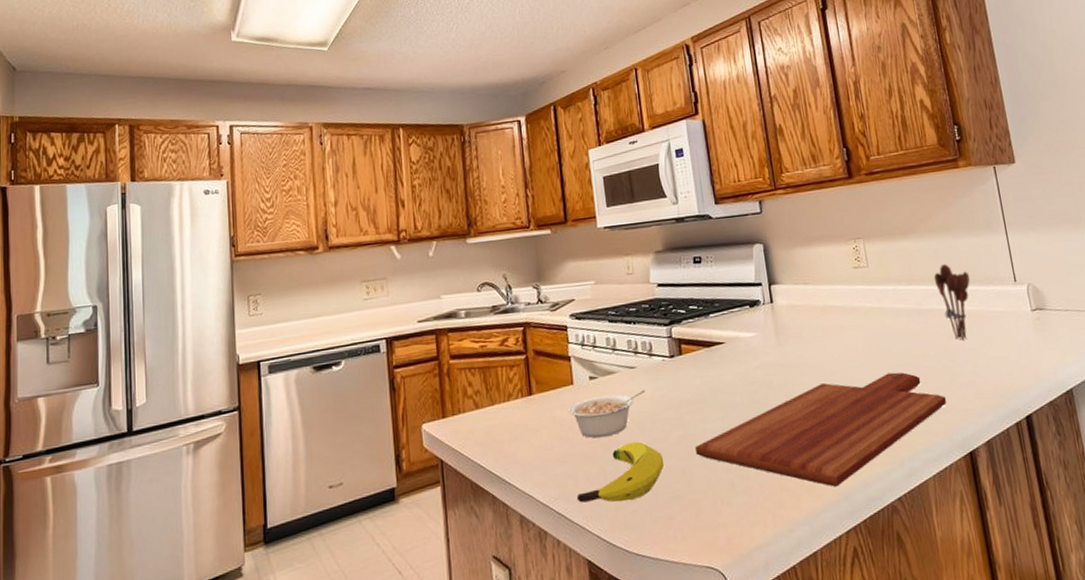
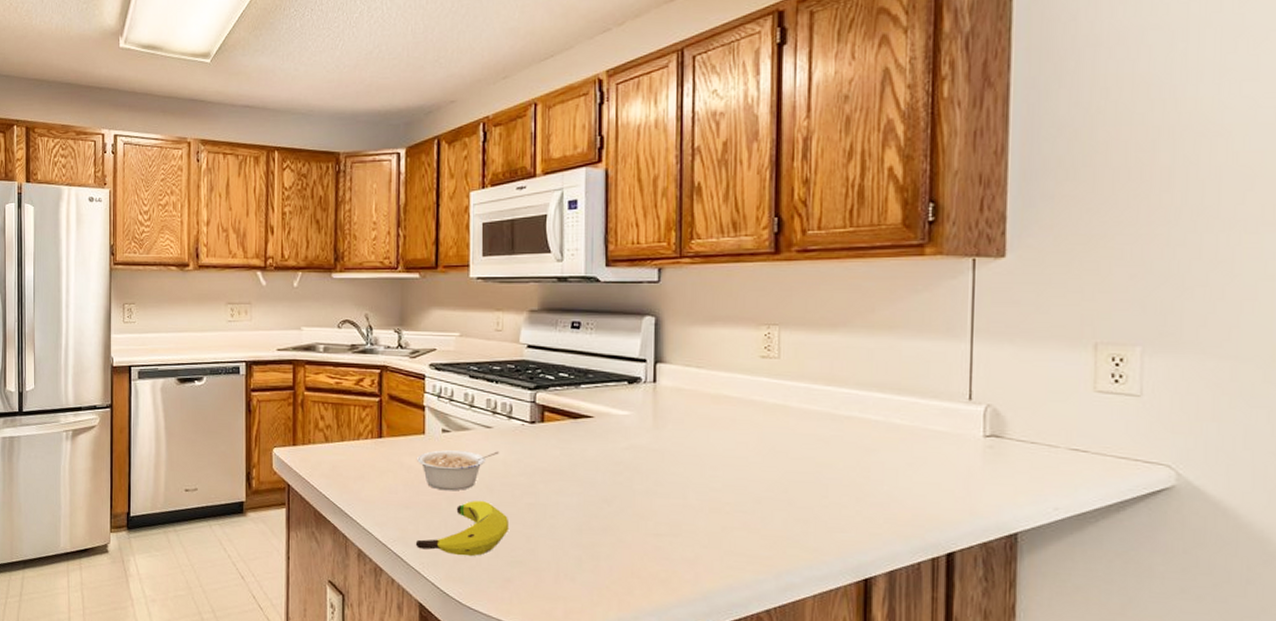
cutting board: present [694,372,947,487] -> none [544,477,848,585]
utensil holder: present [933,264,970,340] -> none [861,367,910,457]

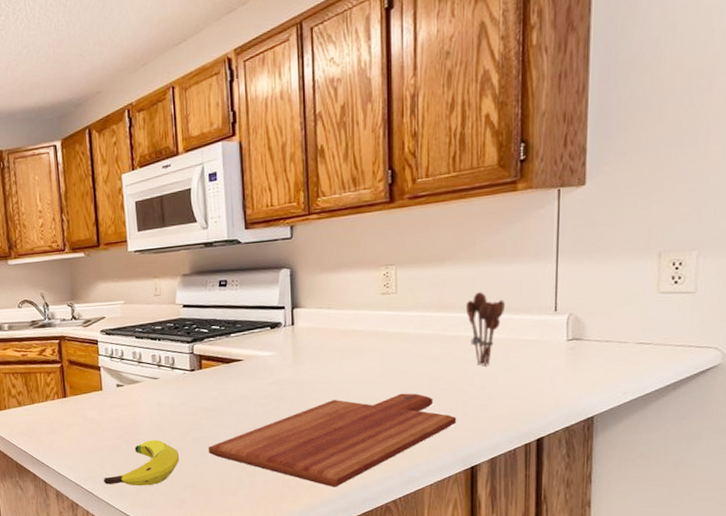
legume: present [417,450,499,491] -> none [98,397,166,435]
cutting board: none [544,477,848,585] -> present [208,393,457,487]
utensil holder: none [861,367,910,457] -> present [465,292,506,366]

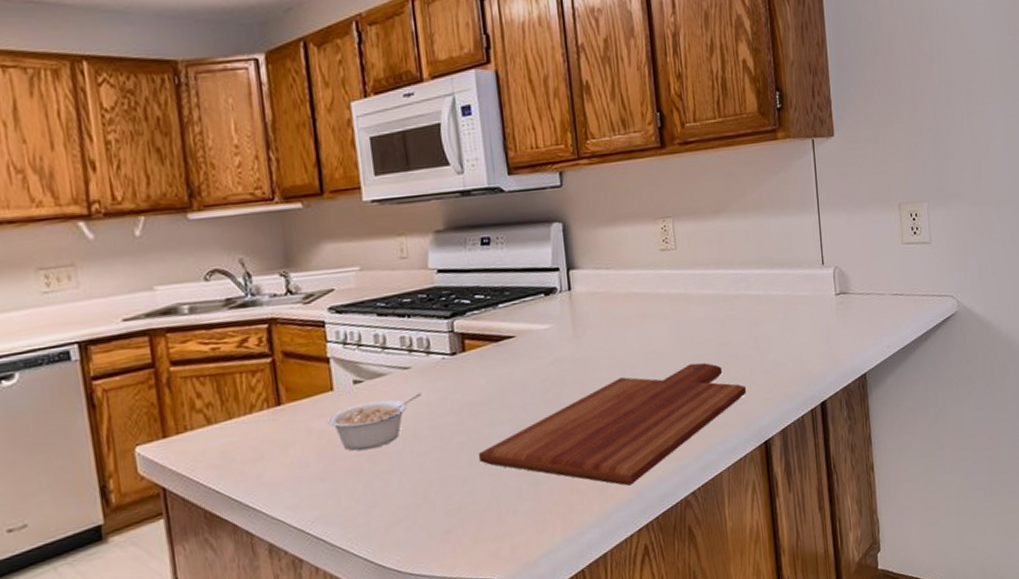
legume: none [98,397,166,435] -> present [328,393,421,451]
banana: present [103,440,180,486] -> none [338,451,443,524]
utensil holder: present [465,292,506,366] -> none [743,246,779,327]

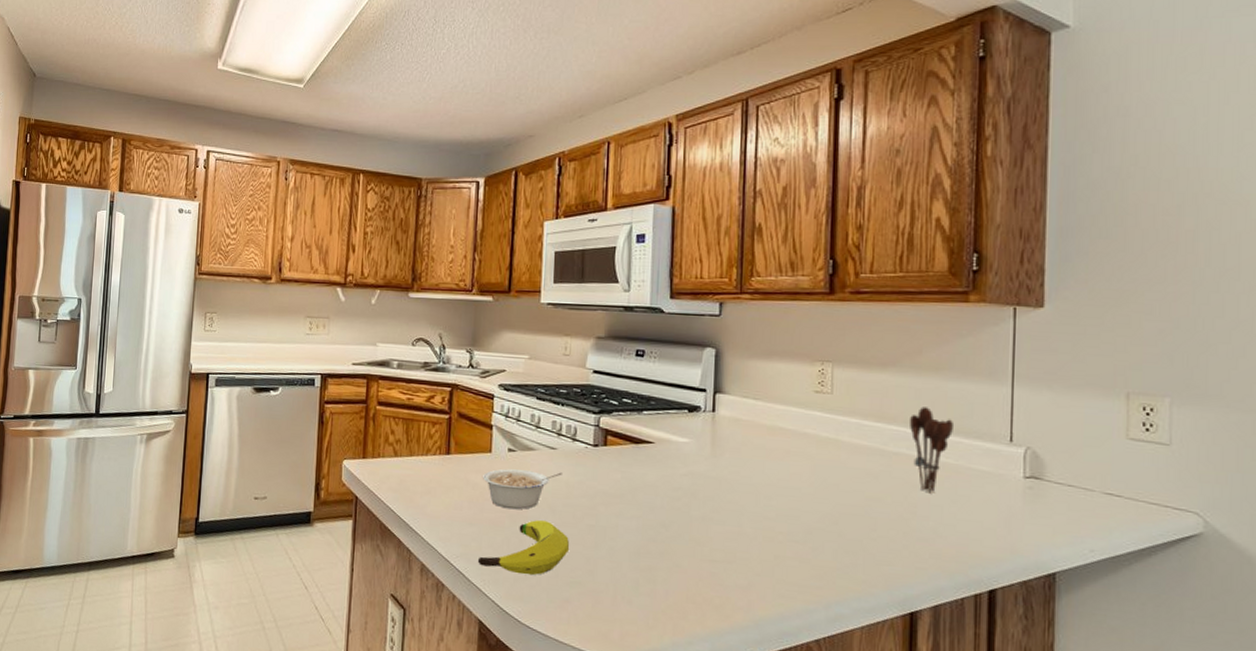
banana: none [338,451,443,524] -> present [477,520,570,576]
cutting board: present [478,362,747,486] -> none [603,505,896,613]
utensil holder: none [743,246,779,327] -> present [909,407,955,493]

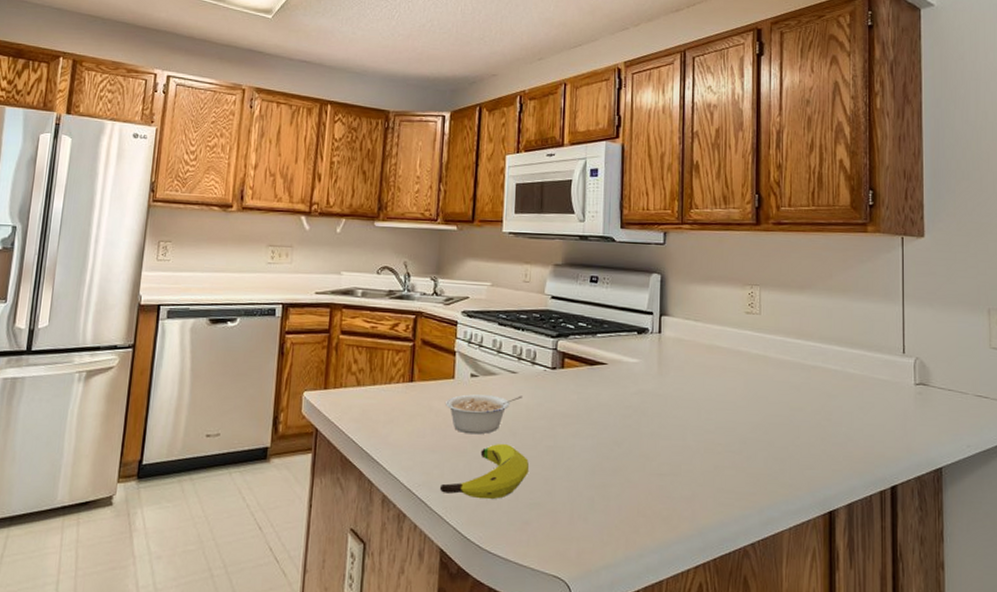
utensil holder: present [909,407,955,493] -> none [823,324,860,402]

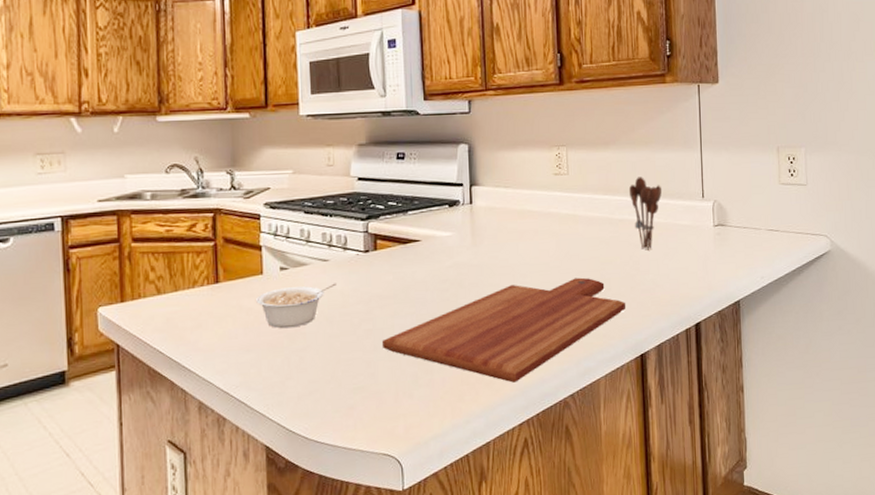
banana: present [439,444,530,500] -> none [258,333,350,392]
cutting board: none [561,420,816,522] -> present [381,277,626,383]
utensil holder: none [823,324,860,402] -> present [628,177,662,250]

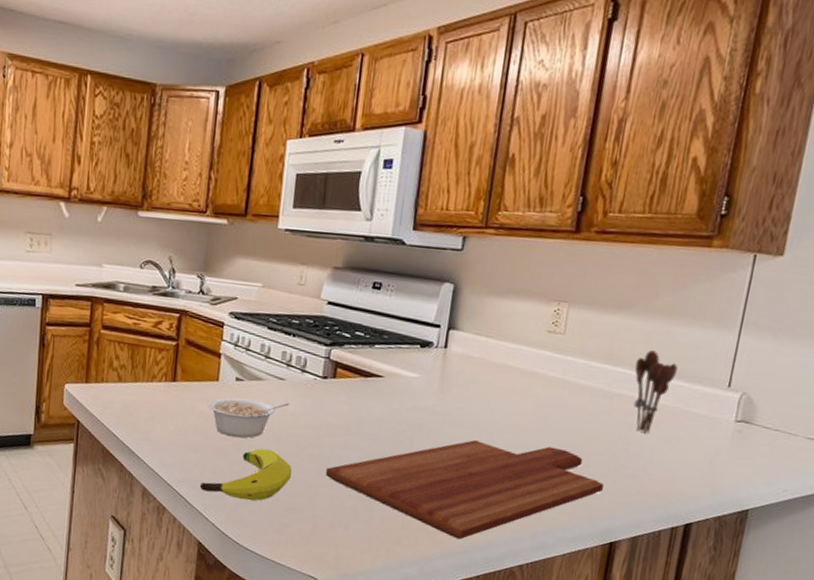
banana: none [258,333,350,392] -> present [199,448,293,501]

